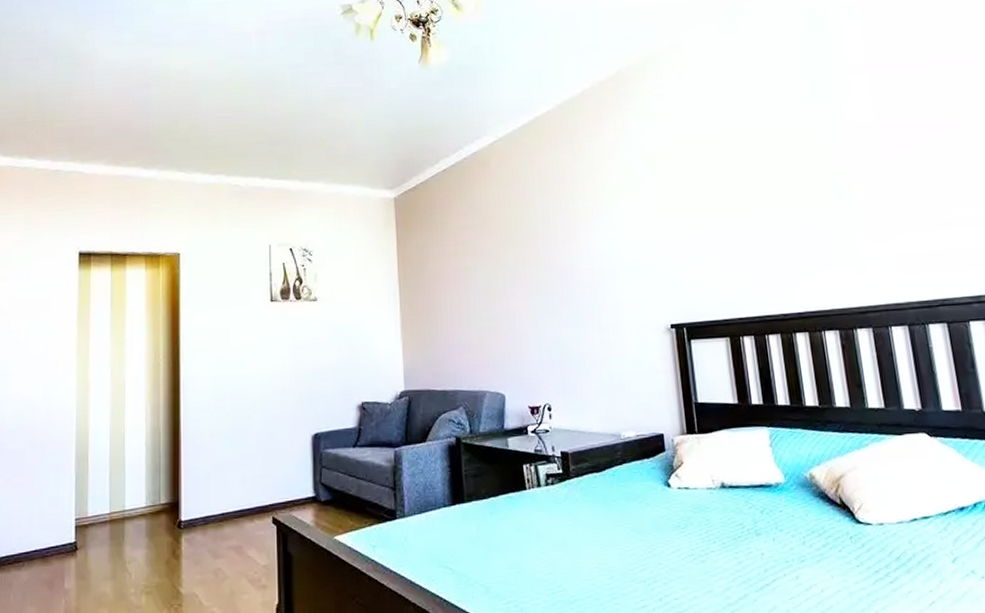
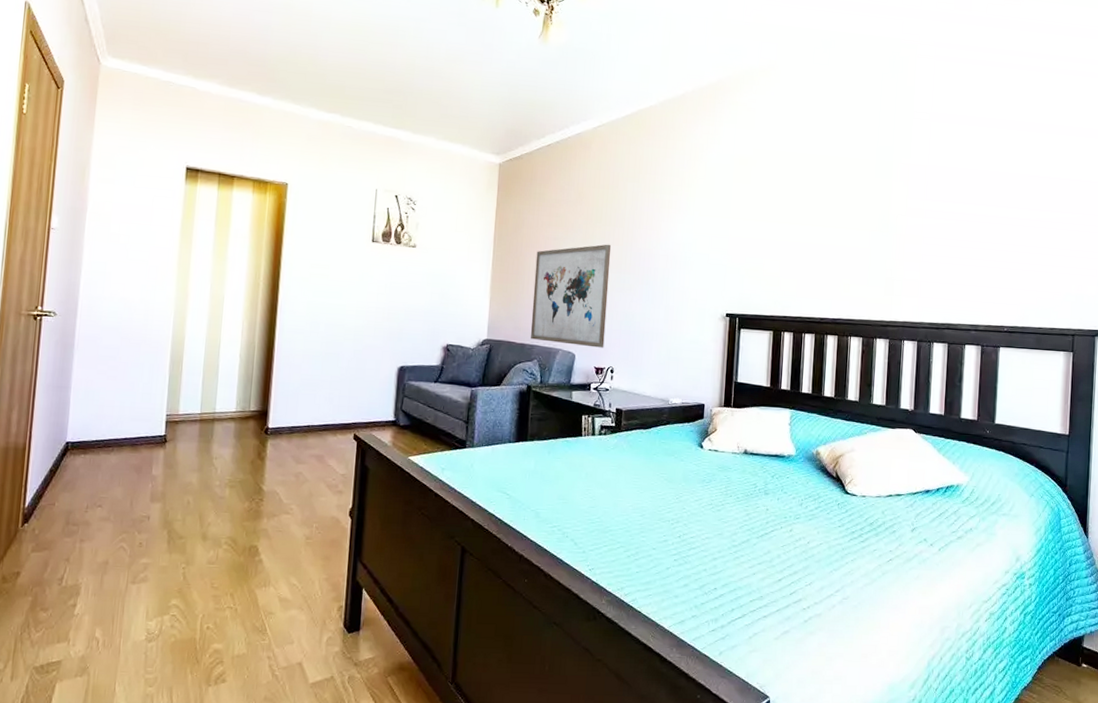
wall art: none [446,266,536,385] -> present [530,244,612,348]

